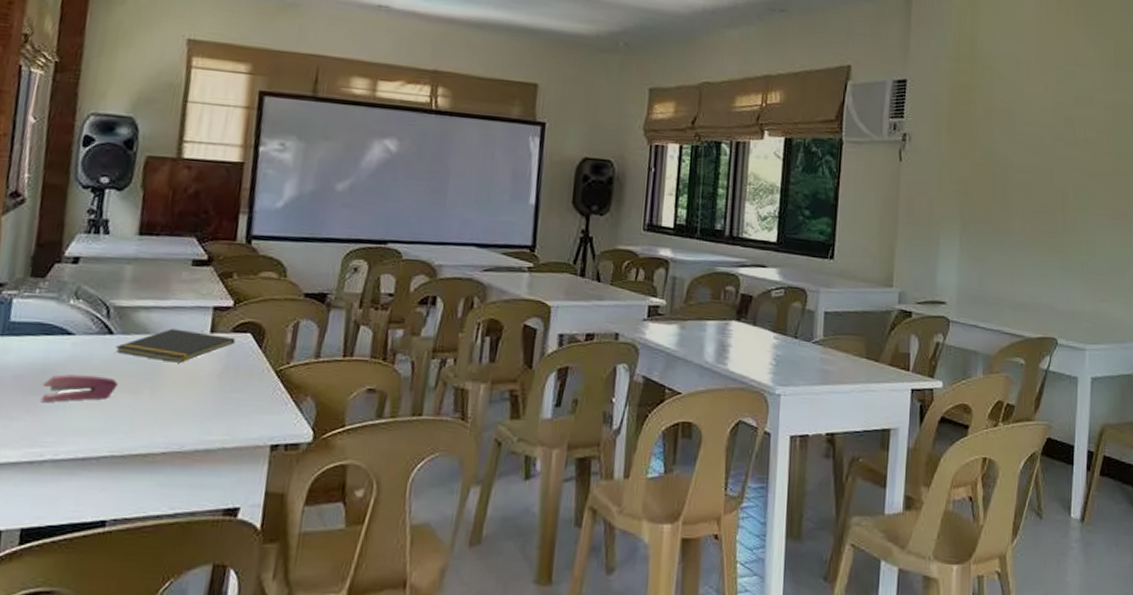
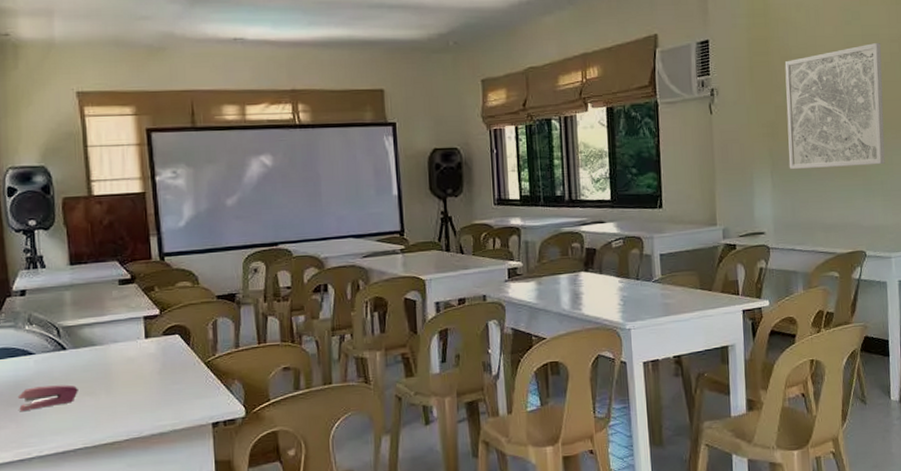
notepad: present [115,328,236,363] -> none [70,338,167,367]
wall art: none [981,107,1095,243] -> present [784,42,885,170]

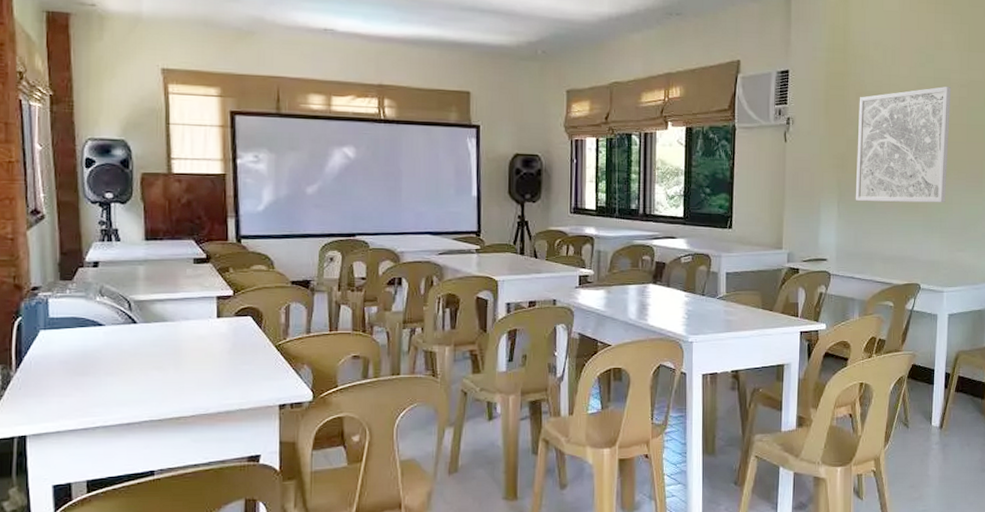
stapler: present [17,385,78,412] -> none [85,358,147,382]

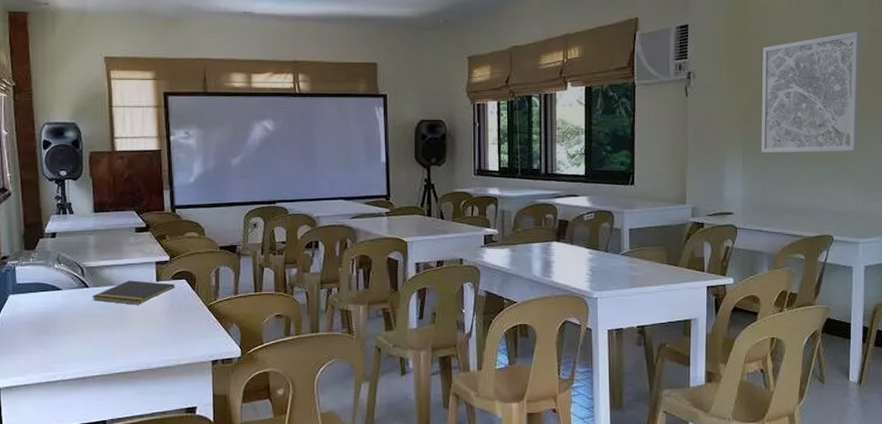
notepad: none [140,316,239,343] -> present [92,280,175,305]

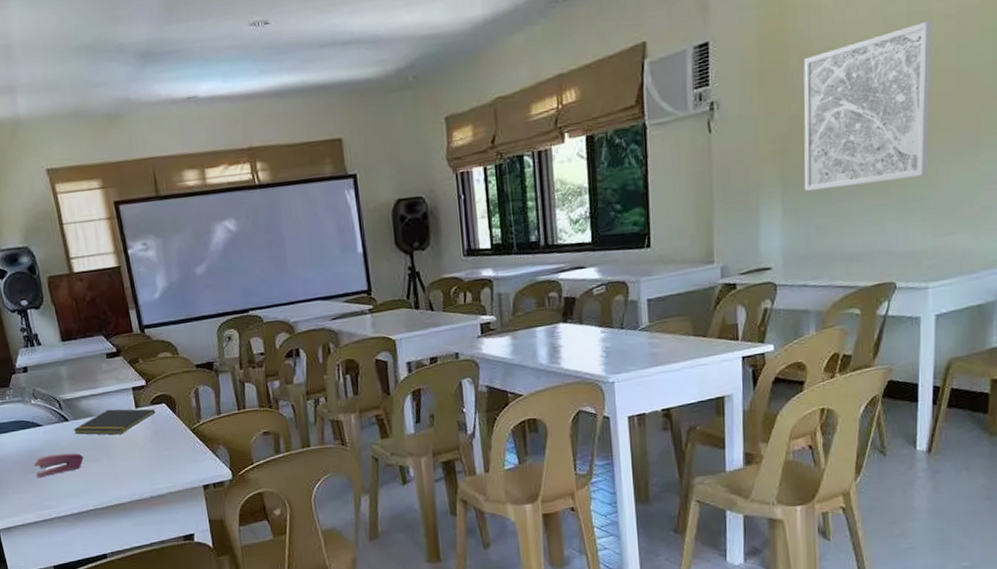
stapler: none [46,318,98,340] -> present [33,453,84,478]

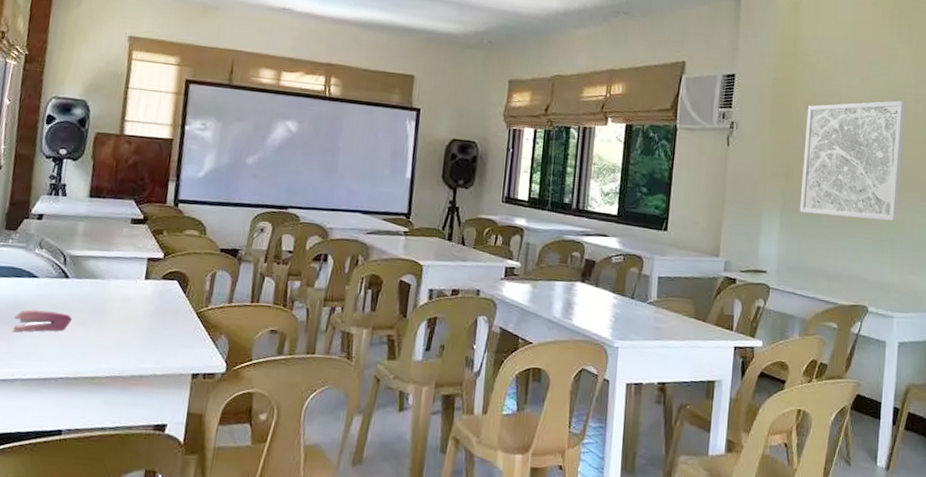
notepad: present [73,408,155,435] -> none [70,275,165,303]

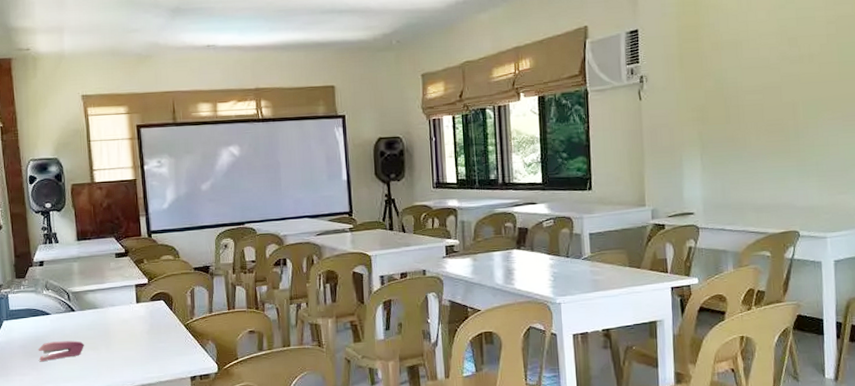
wall art: present [799,100,907,222] -> none [715,24,821,152]

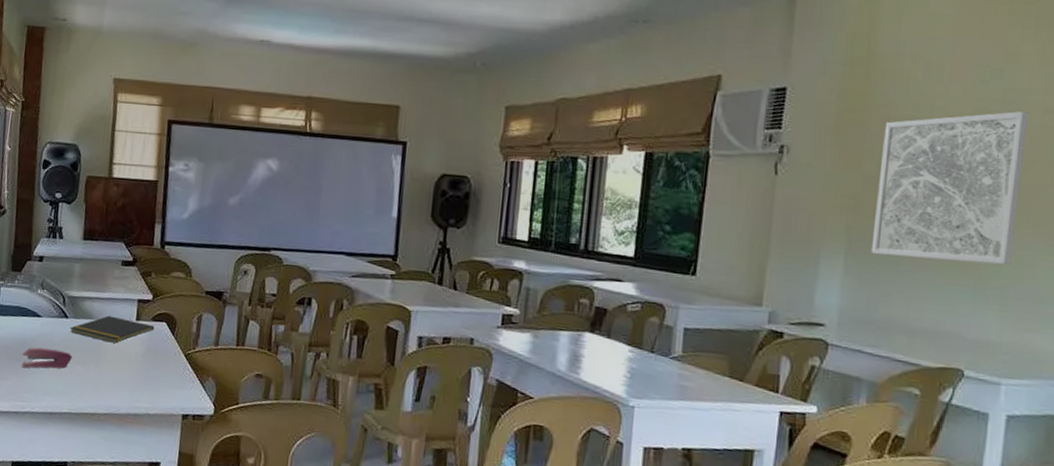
notepad: none [78,303,154,326] -> present [70,315,155,343]
wall art: none [715,24,821,152] -> present [871,110,1030,265]

